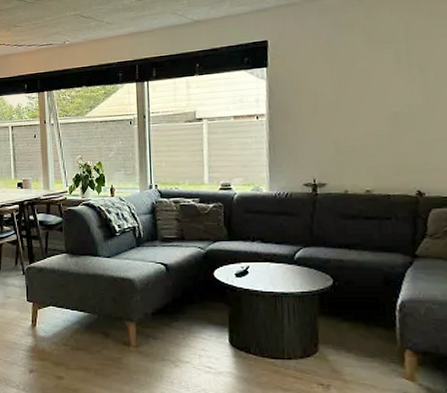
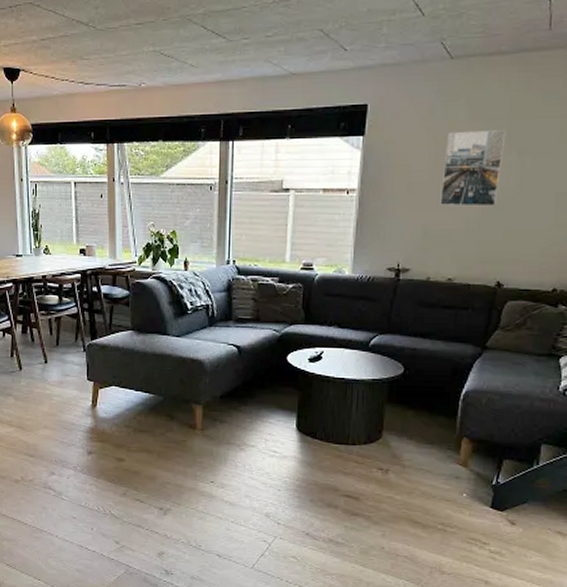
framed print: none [347,51,405,123] -> present [440,130,506,207]

